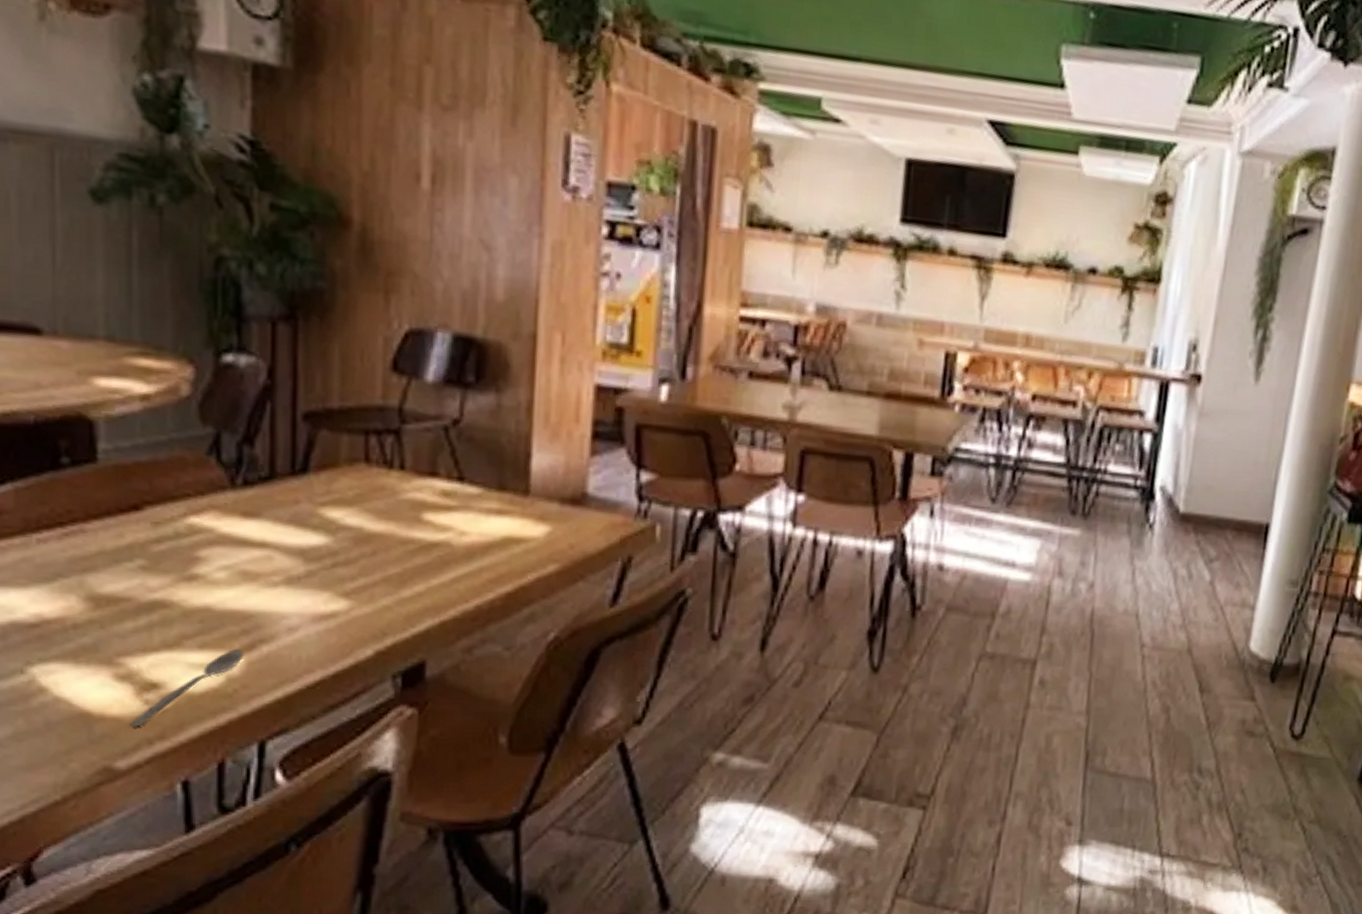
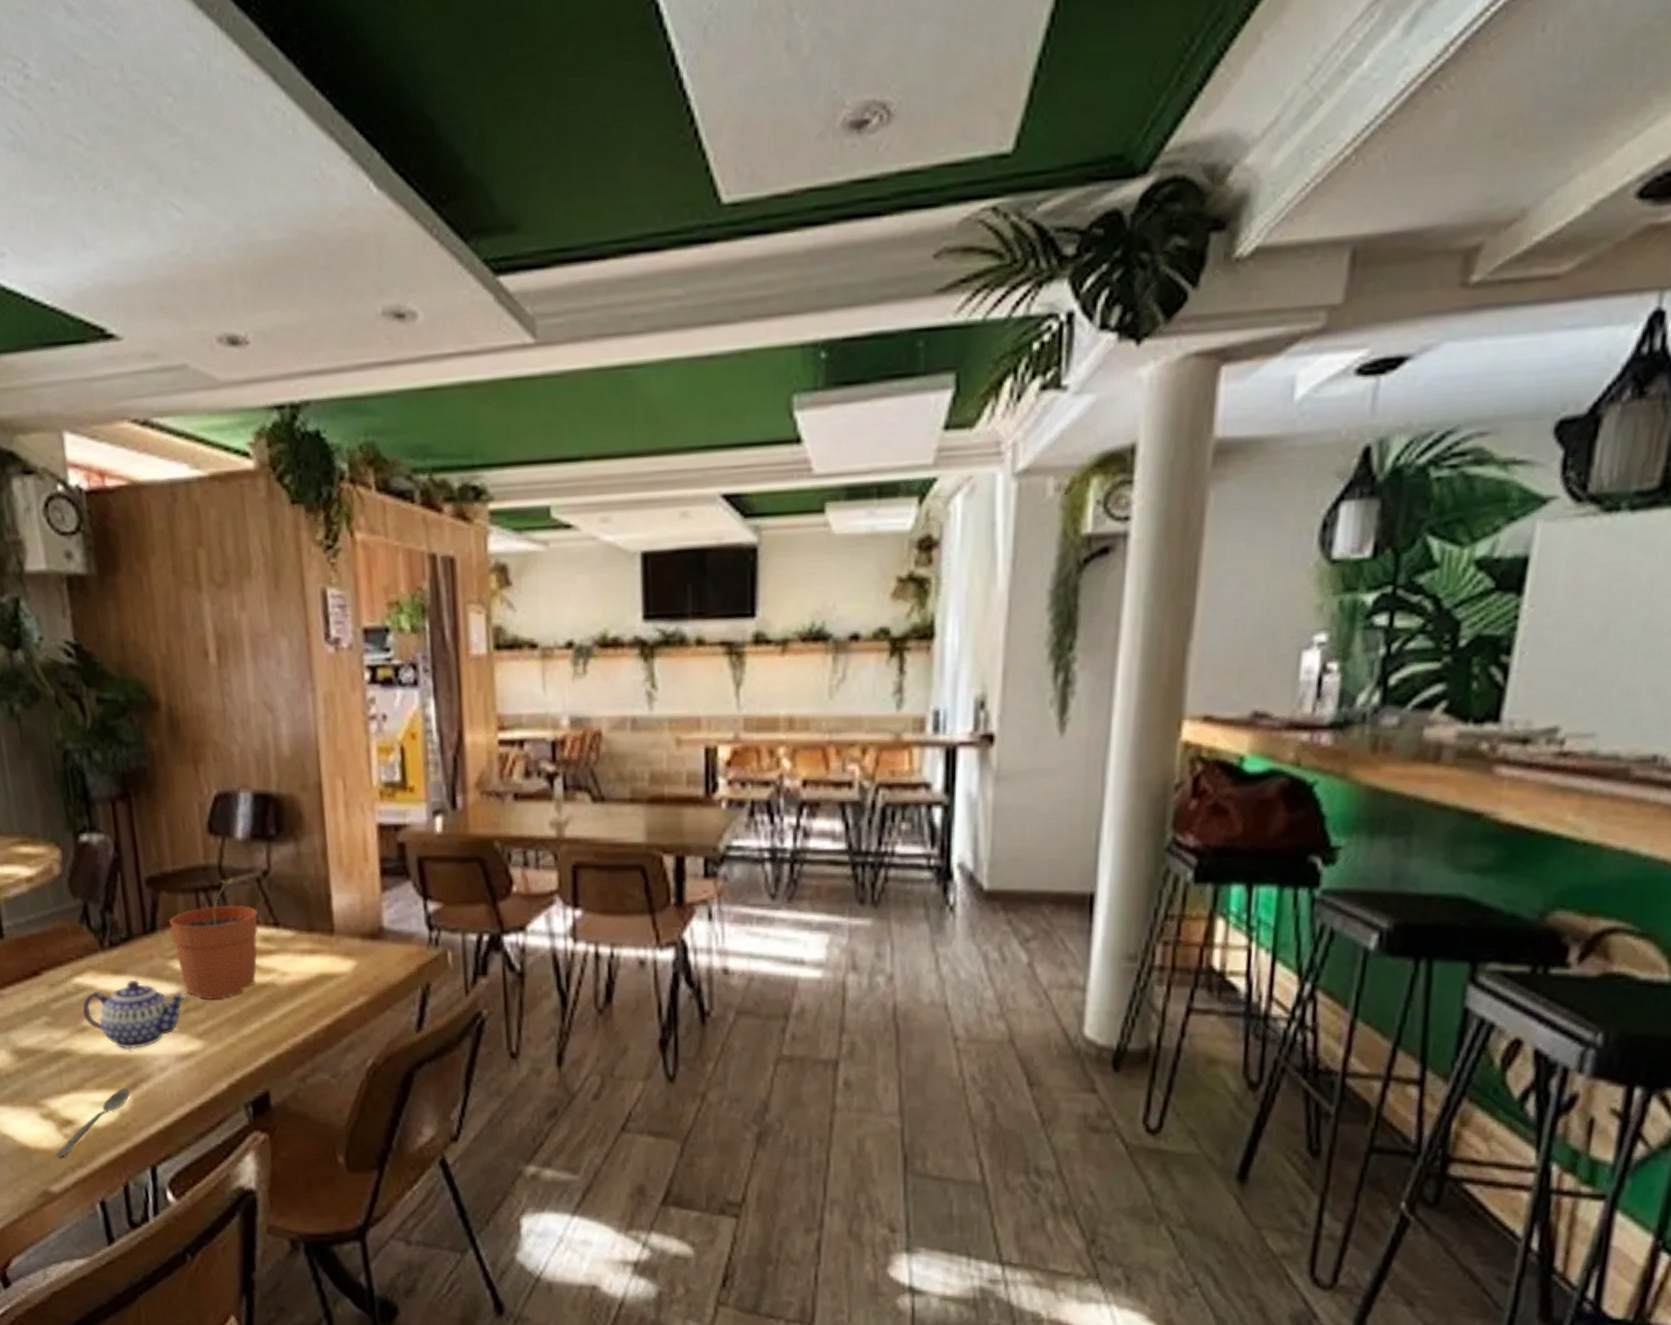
teapot: none [194,526,337,605] -> present [82,980,187,1050]
plant pot: none [326,424,440,555] -> present [168,878,258,1000]

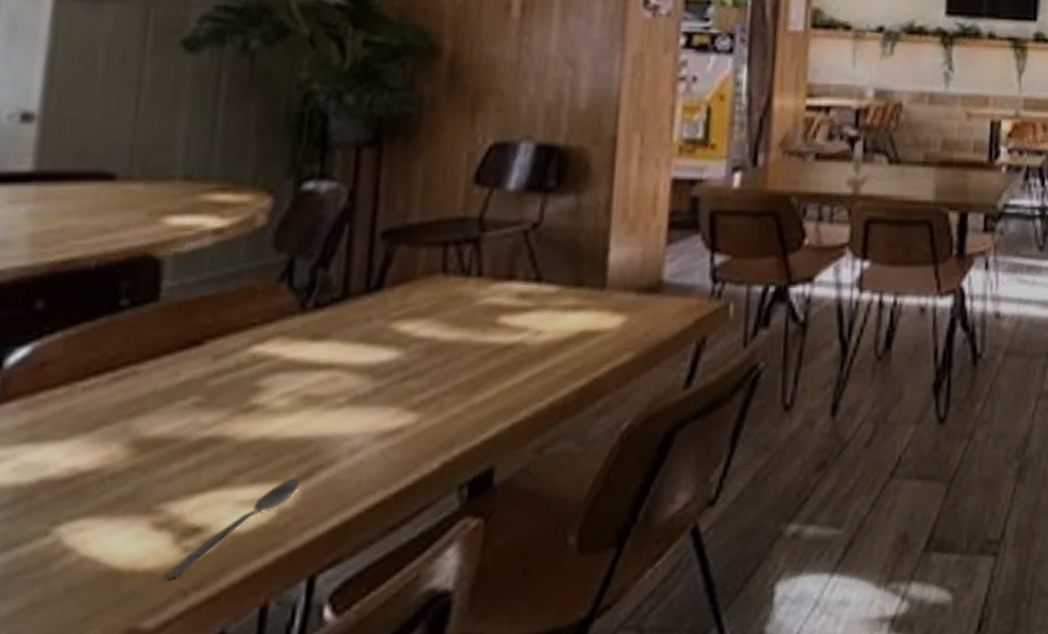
teapot: present [82,980,187,1050] -> none [253,346,408,430]
plant pot: present [168,878,258,1000] -> none [402,231,518,365]

